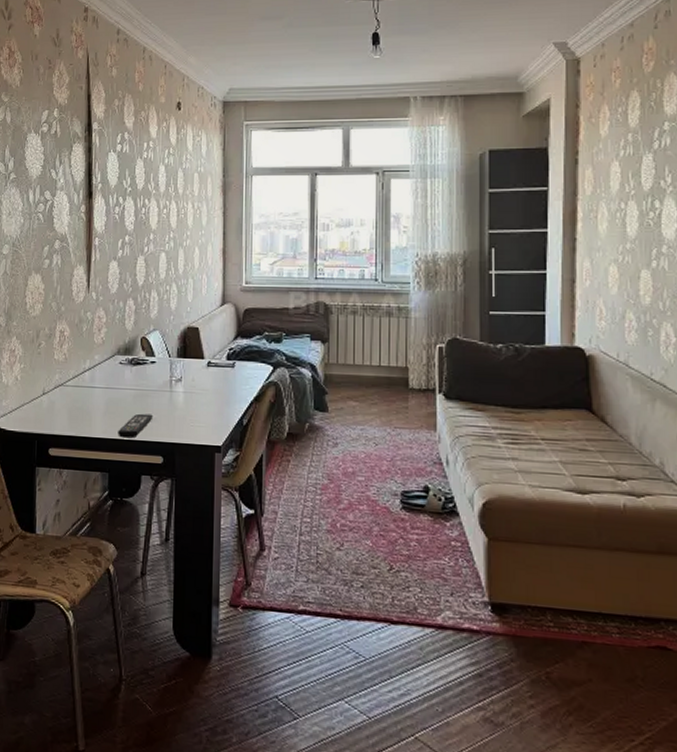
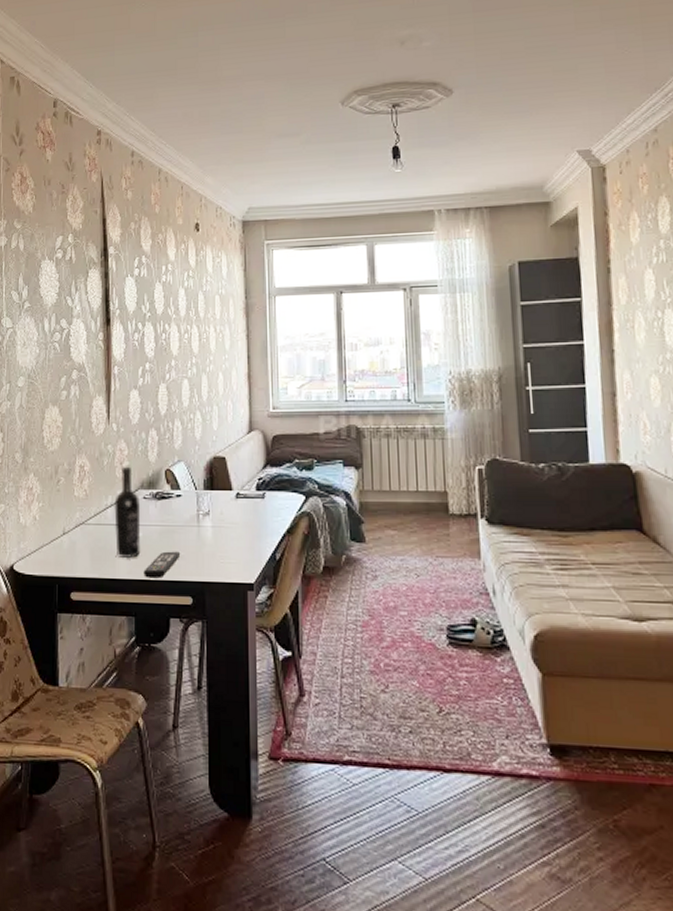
wine bottle: none [91,332,117,420] -> present [114,466,141,559]

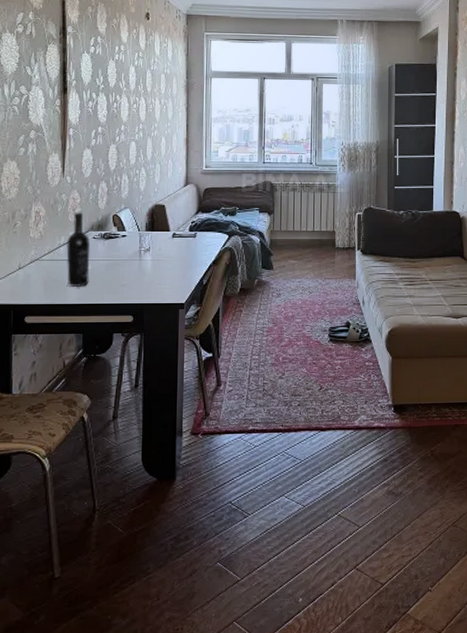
remote control: present [143,551,181,579] -> none [91,280,124,303]

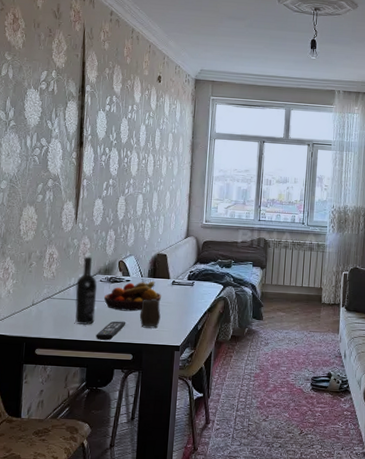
remote control: none [91,280,124,303] -> present [96,321,126,341]
fruit bowl: none [98,234,161,269] -> present [103,280,161,312]
mug: none [138,255,162,286] -> present [139,299,161,329]

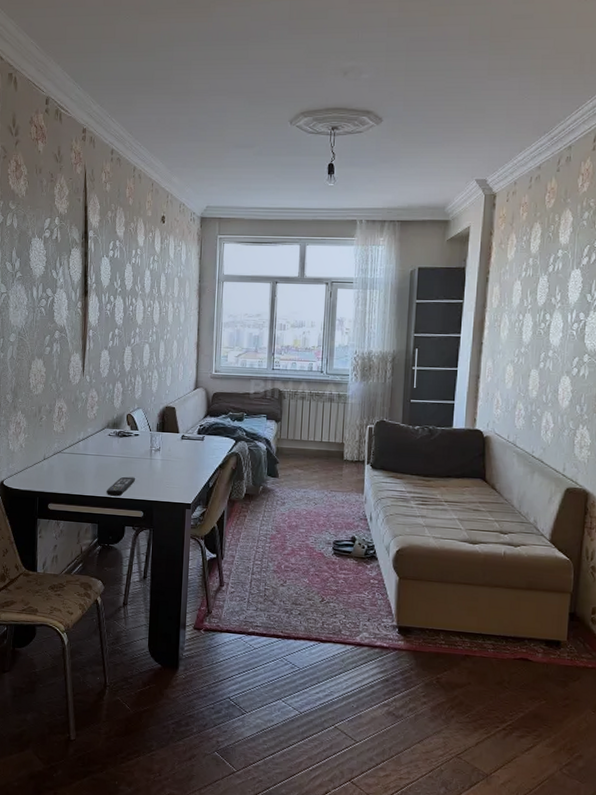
wine bottle: present [75,256,98,326] -> none [84,409,106,481]
fruit bowl: present [103,280,161,312] -> none [112,435,171,467]
mug: present [139,299,161,329] -> none [149,454,171,485]

